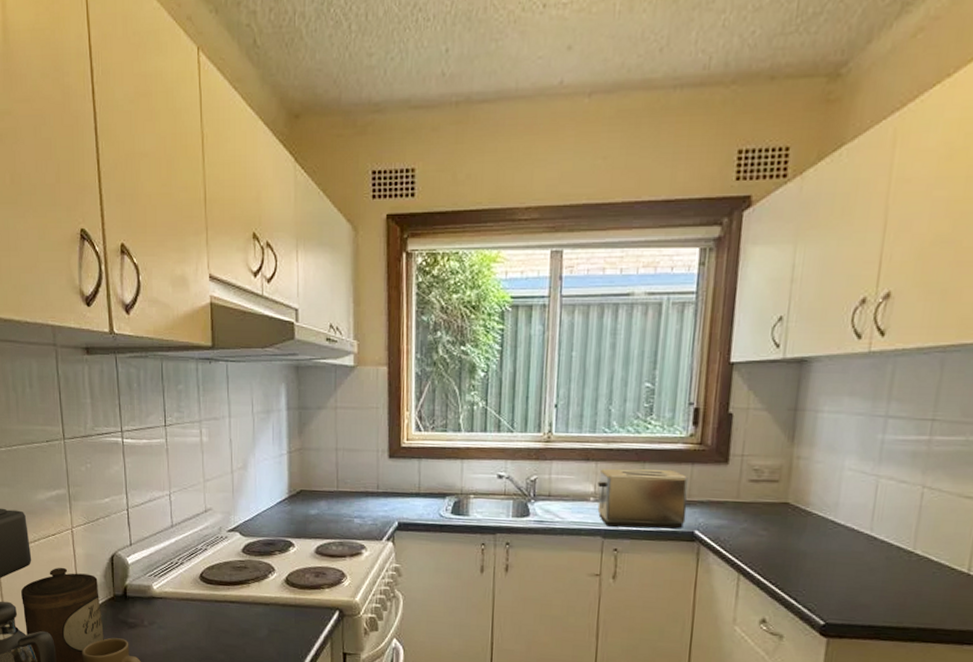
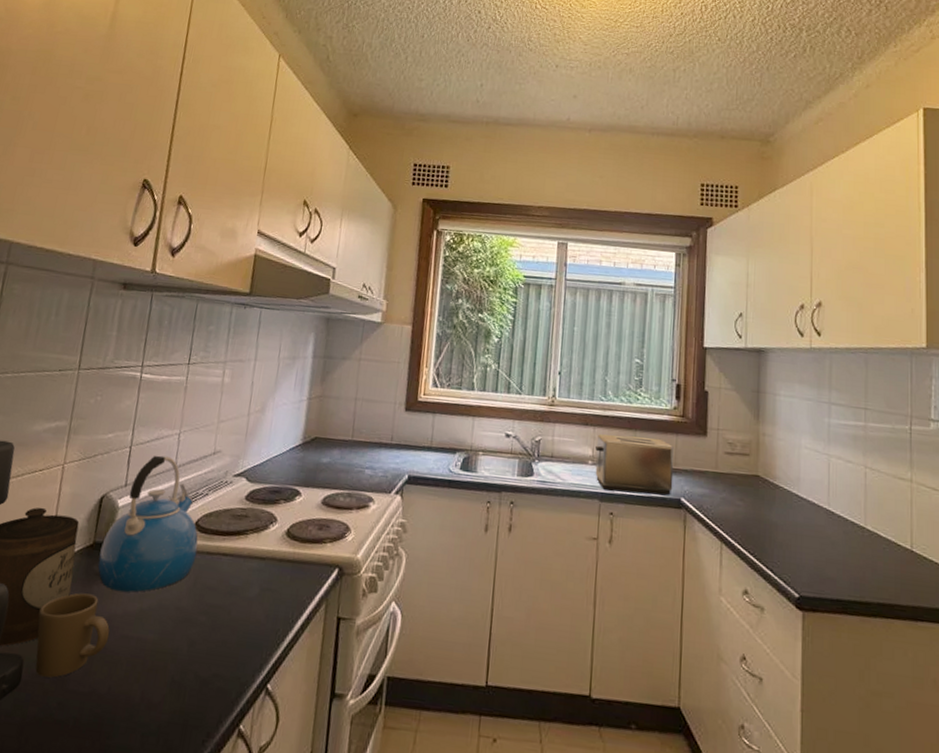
kettle: none [121,515,206,636] -> present [98,455,199,593]

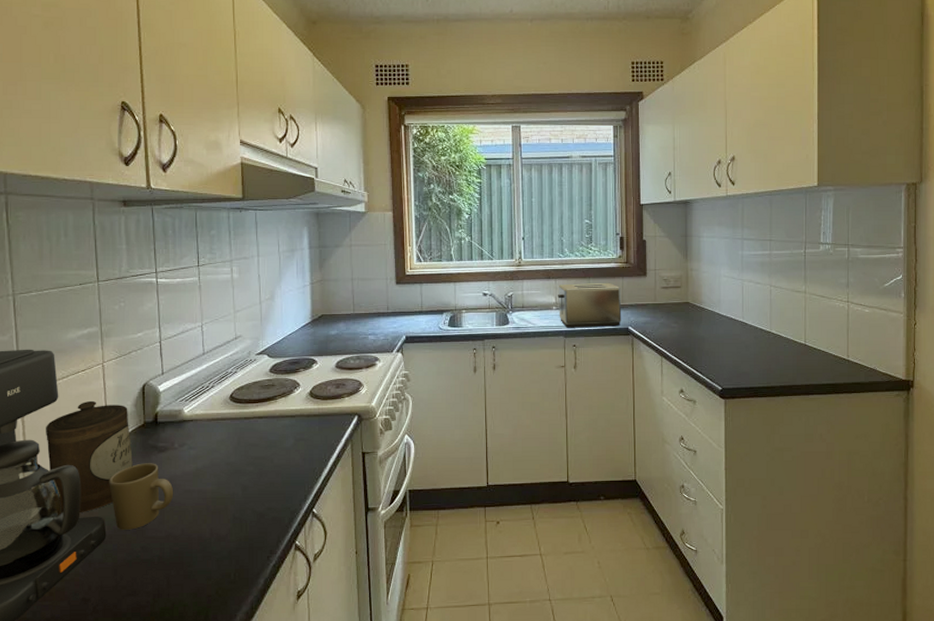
kettle: present [98,455,199,593] -> none [152,345,236,457]

